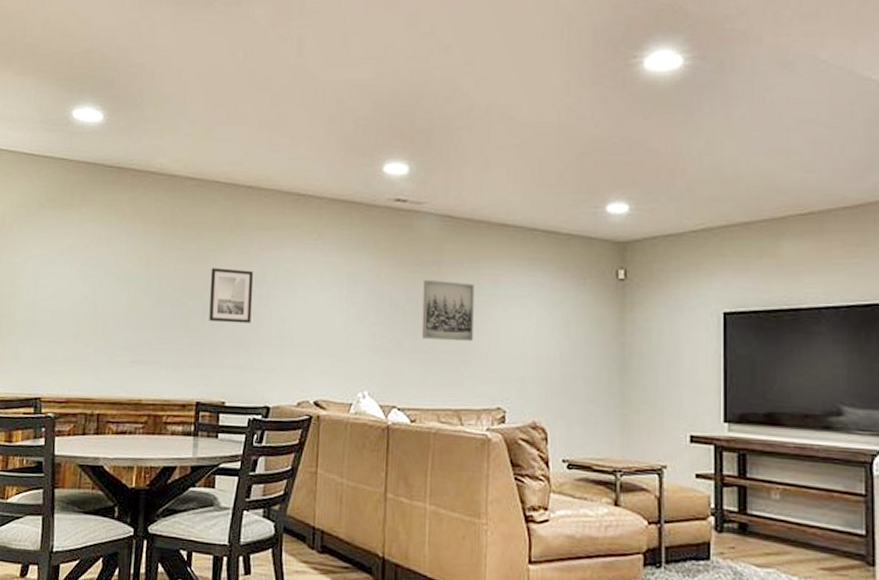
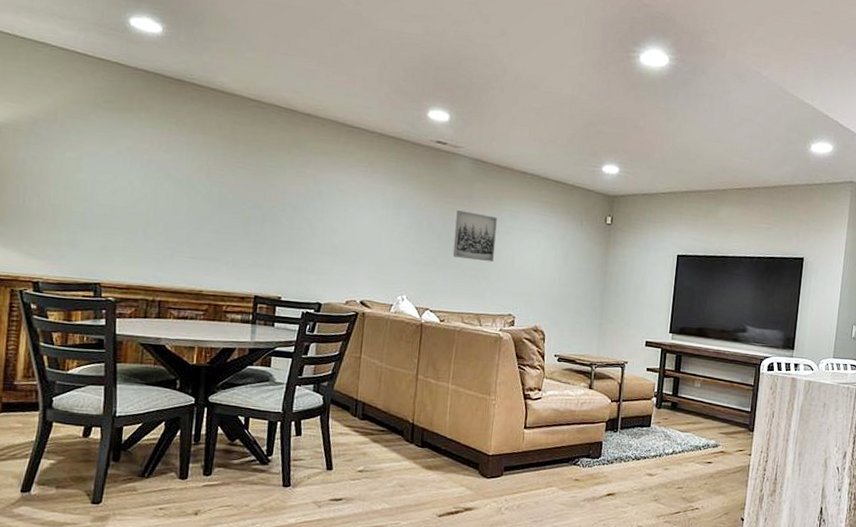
wall art: present [209,268,254,324] -> none [267,182,310,233]

